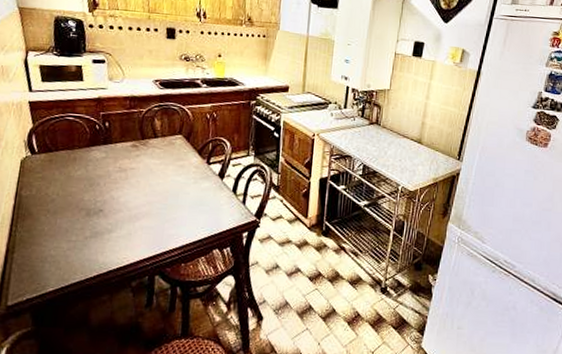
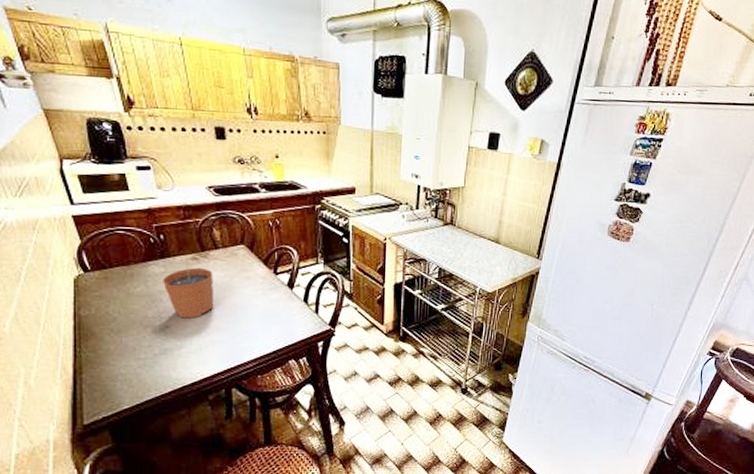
plant pot: none [102,143,150,203] -> present [162,256,214,319]

